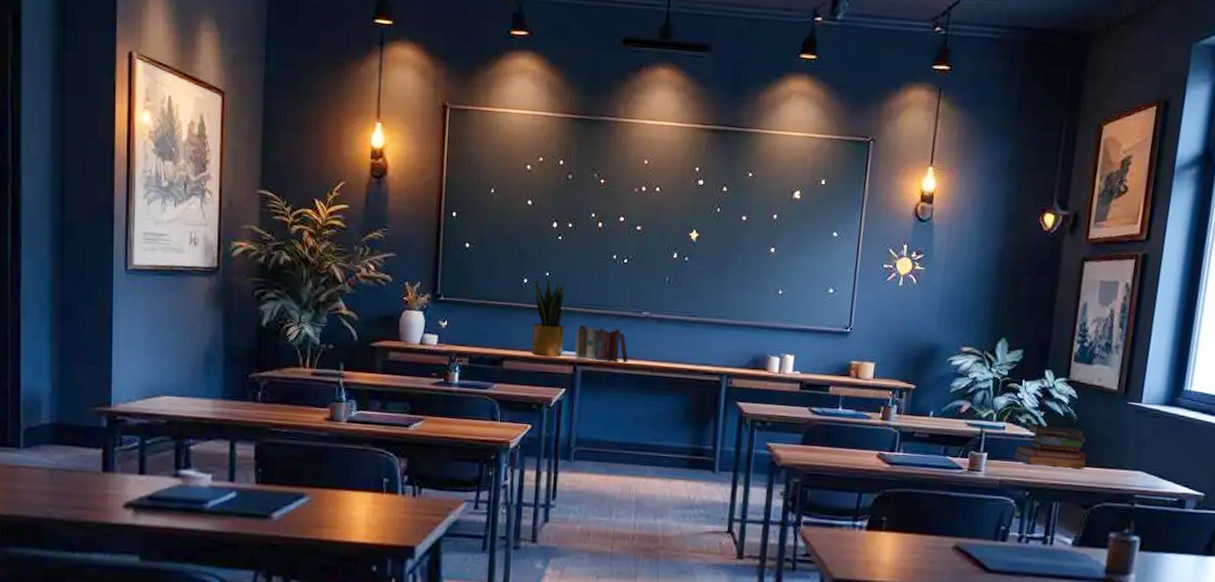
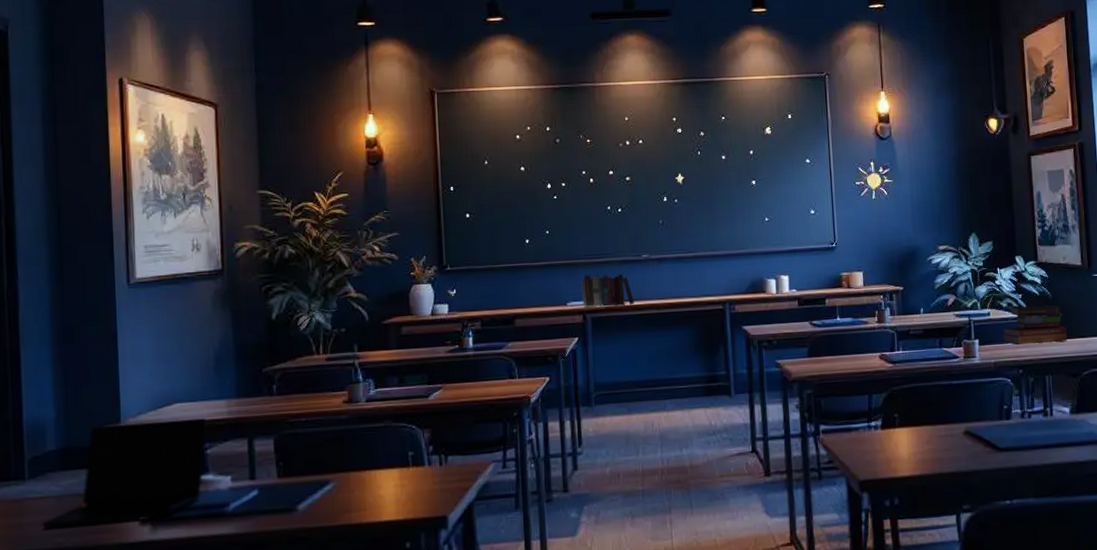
laptop: none [34,406,193,506] -> present [42,418,207,529]
planter: present [531,279,569,358] -> none [535,235,572,311]

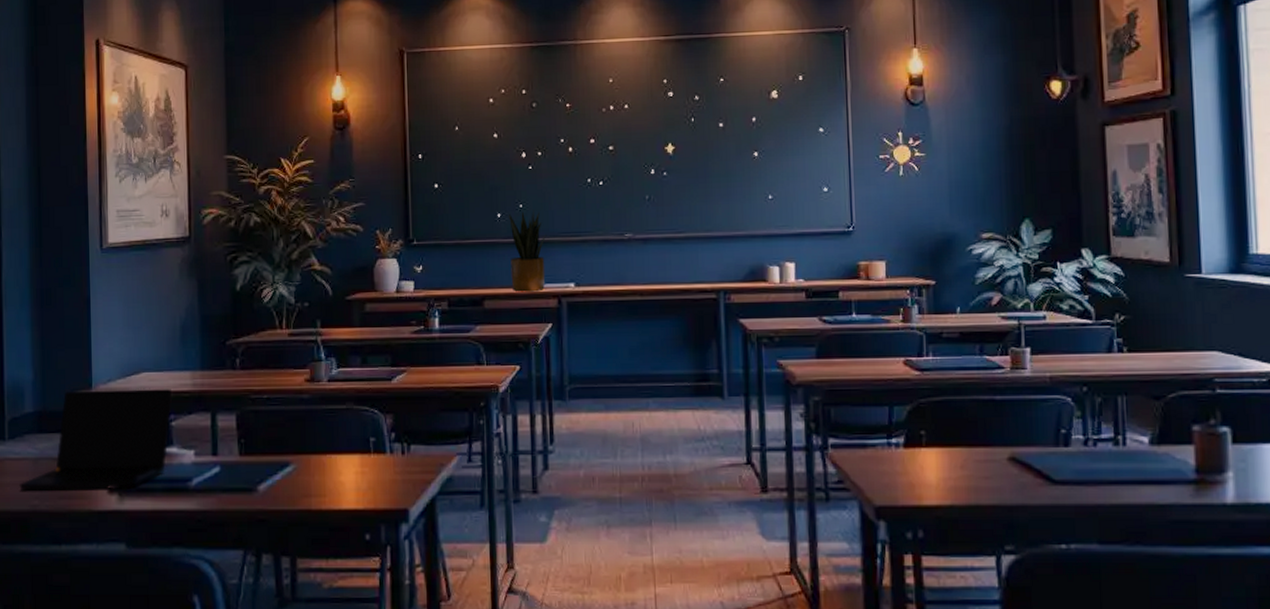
planter: none [535,235,572,311] -> present [508,209,547,292]
books: present [581,273,635,308] -> none [557,253,615,291]
books: present [1002,304,1068,345] -> none [1061,309,1149,357]

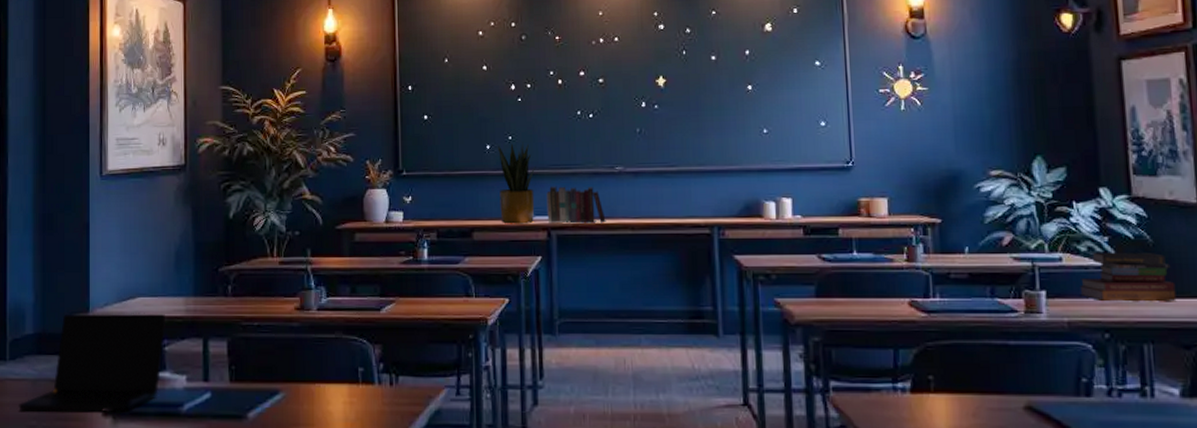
books: none [557,253,615,291] -> present [546,186,606,224]
books: none [1061,309,1149,357] -> present [1079,252,1177,302]

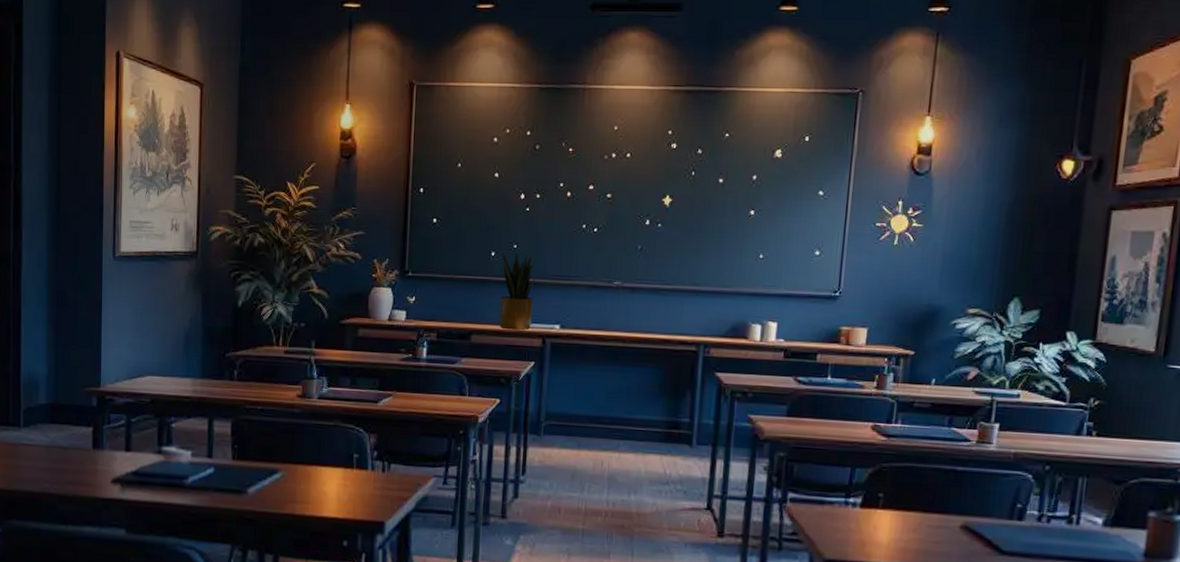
laptop: present [19,313,166,412] -> none [32,387,174,481]
books: present [546,186,606,224] -> none [543,296,599,333]
books: present [1079,252,1177,302] -> none [1030,391,1119,442]

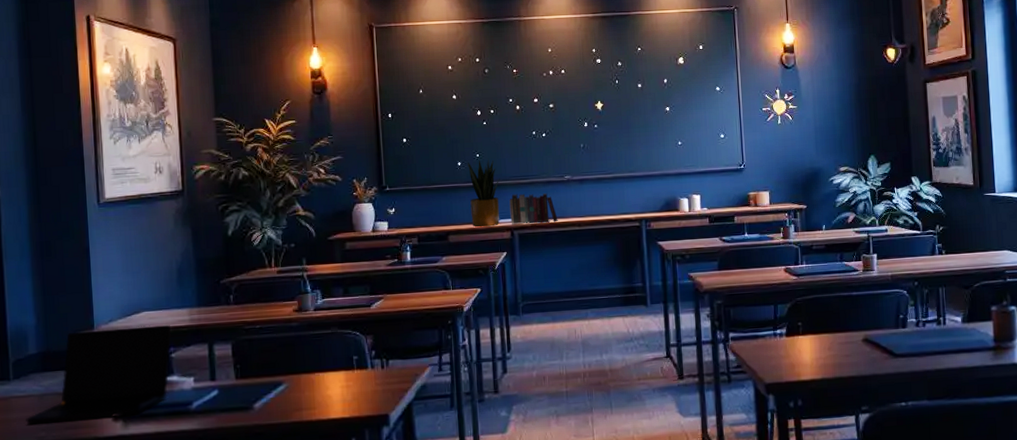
laptop: none [32,387,174,481] -> present [26,325,172,424]
books: none [543,296,599,333] -> present [509,193,558,225]

